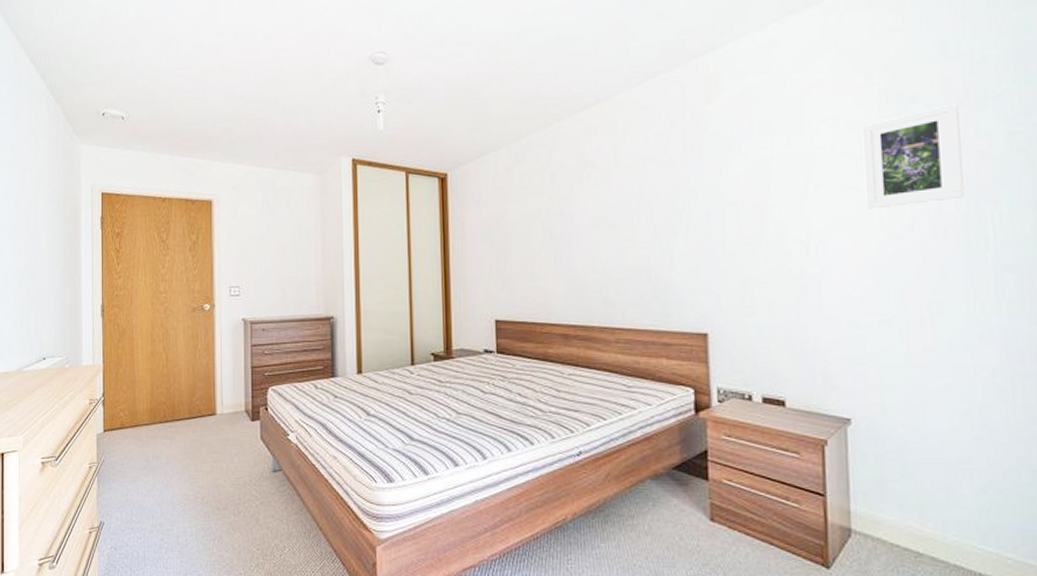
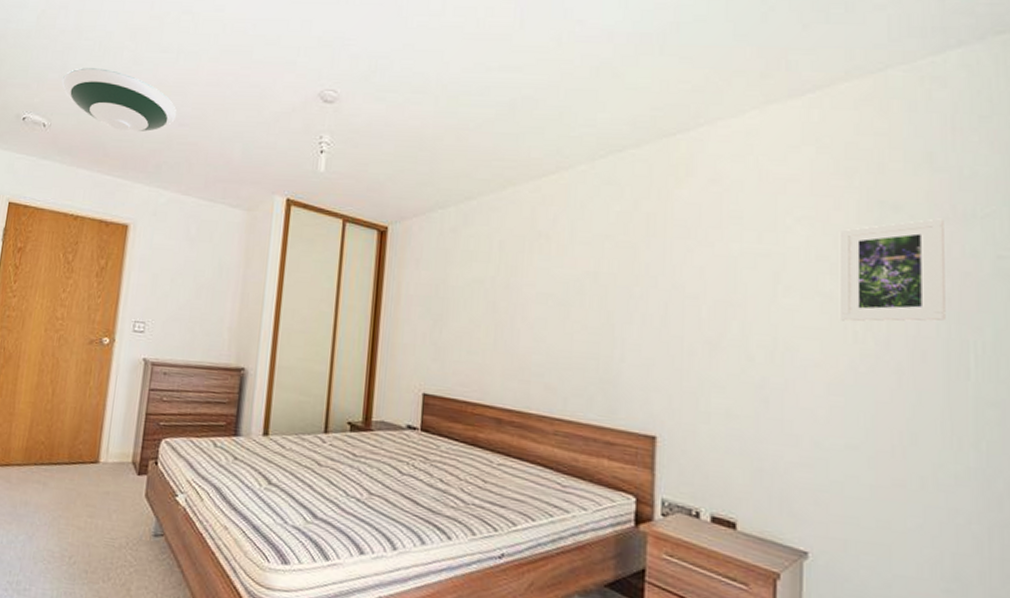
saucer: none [132,58,242,114] -> present [61,68,177,132]

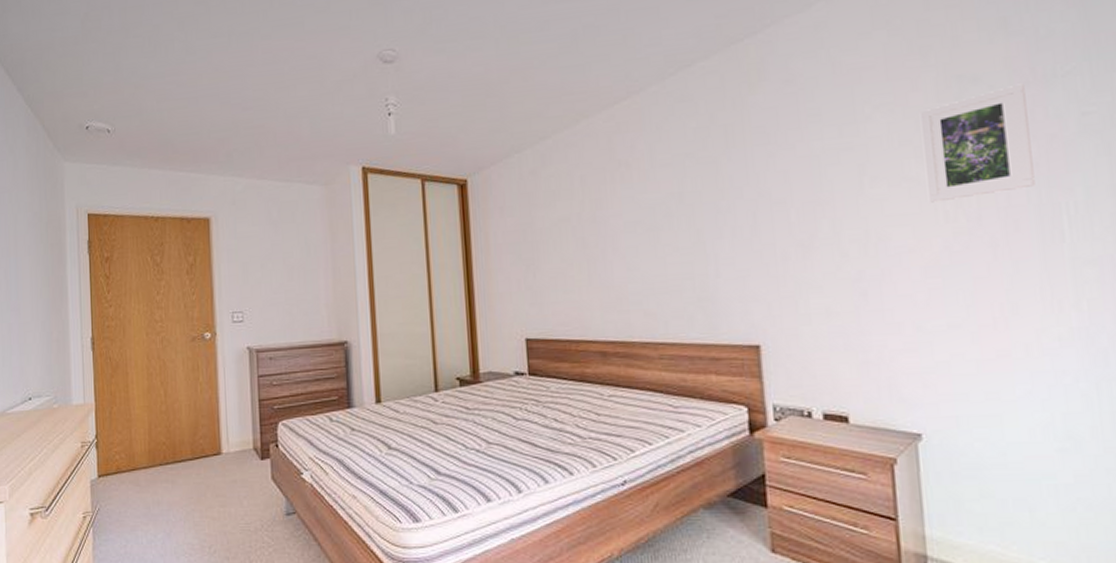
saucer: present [61,68,177,132] -> none [117,63,239,125]

